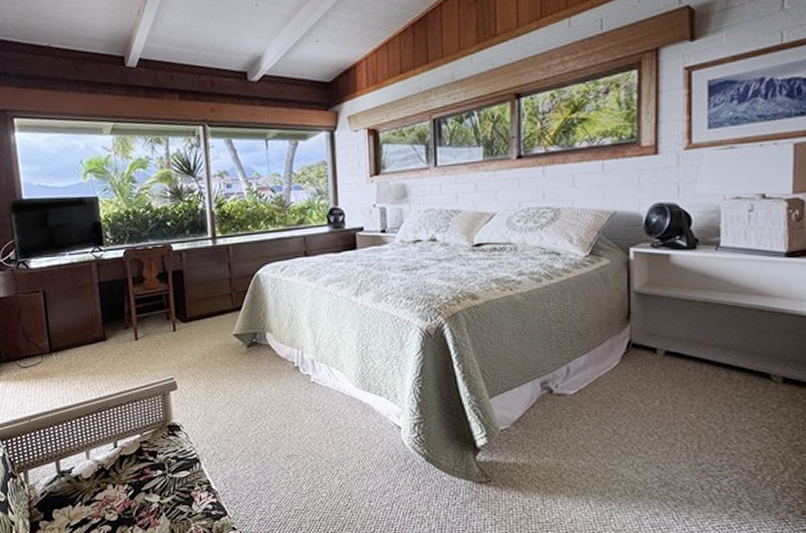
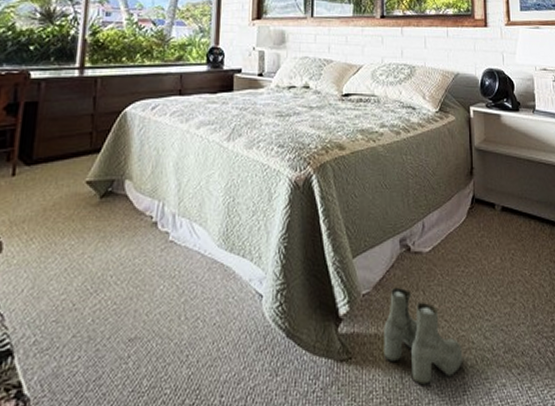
boots: none [524,424,611,507] -> present [384,287,463,385]

